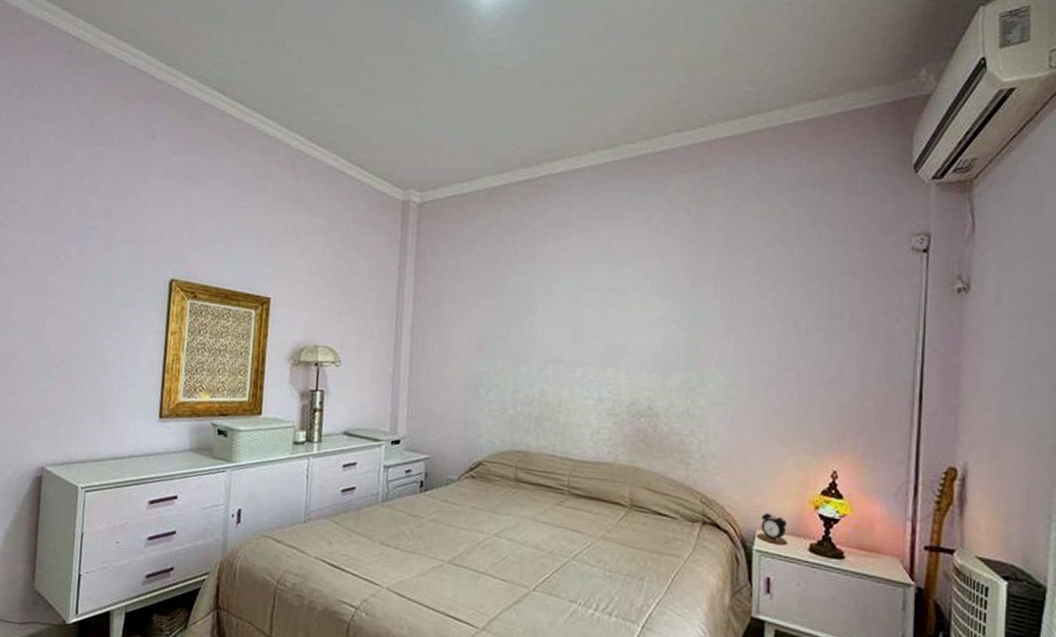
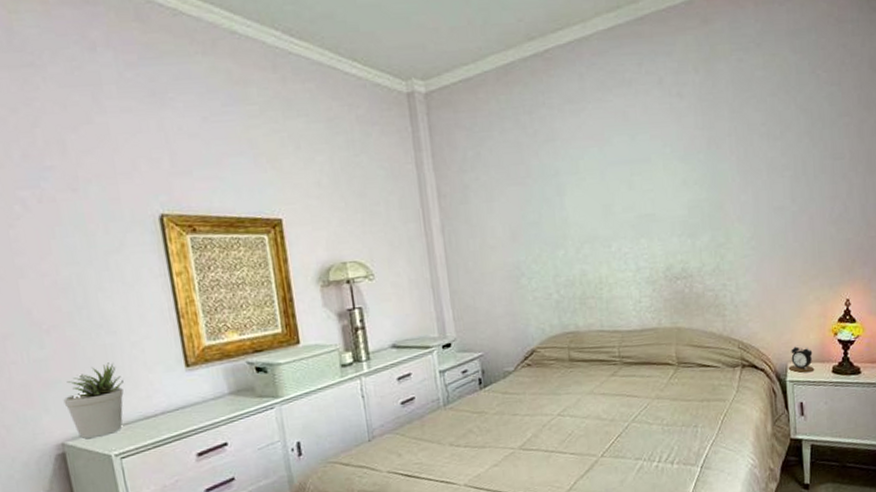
potted plant: none [53,402,105,468] -> present [63,362,124,439]

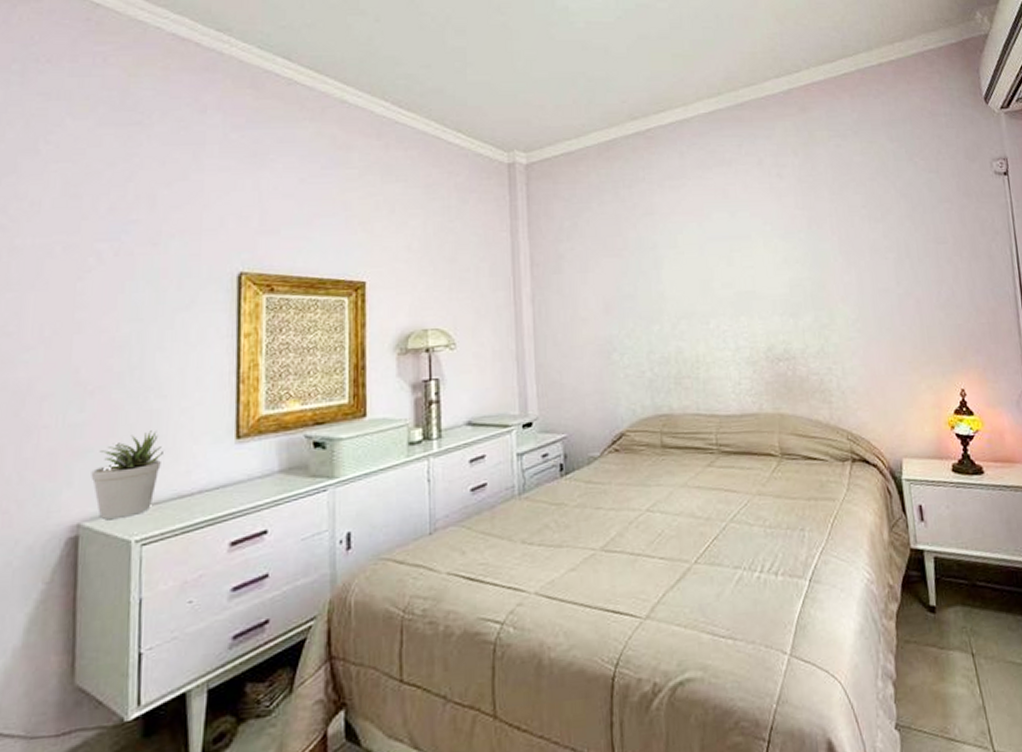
alarm clock: present [788,345,815,373] -> none [903,438,933,471]

